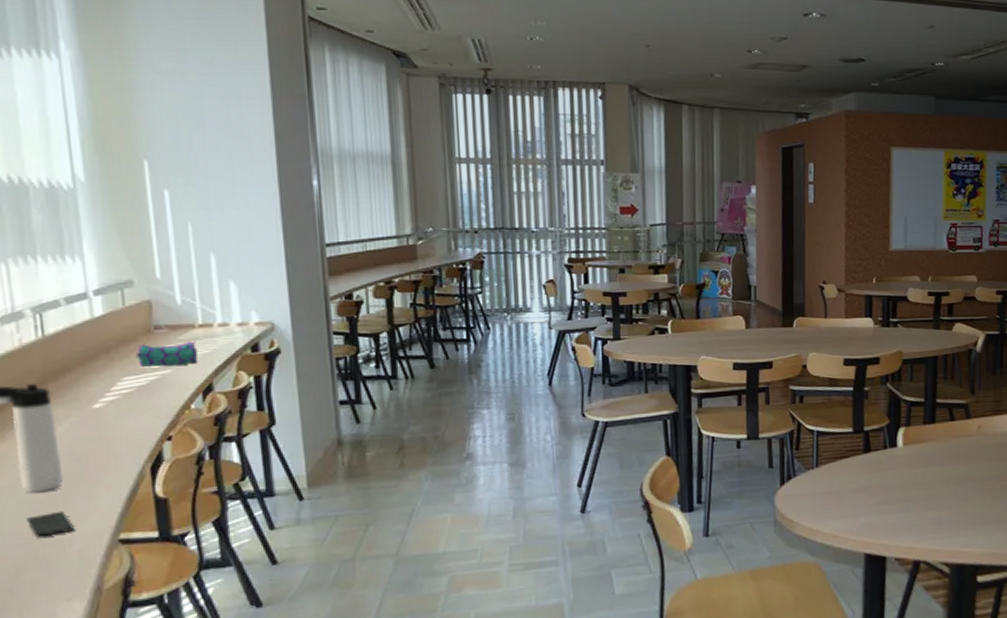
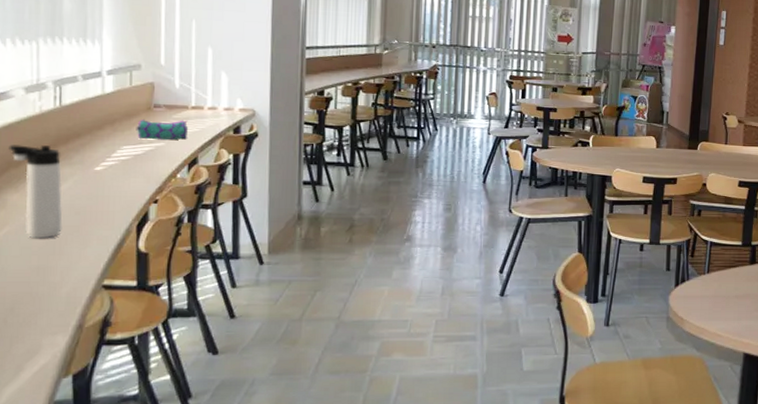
smartphone: present [27,512,74,538] -> none [27,257,66,278]

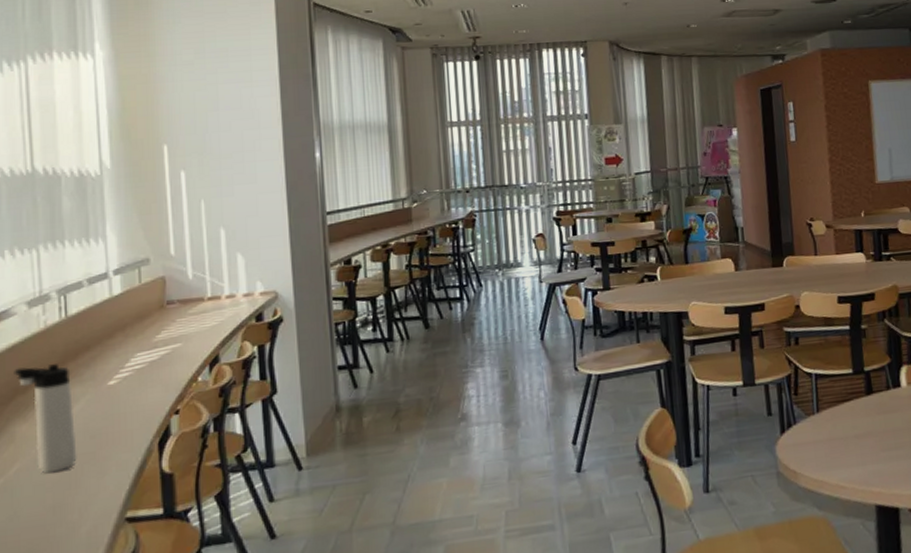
pencil case: present [136,118,189,140] -> none [149,314,207,343]

